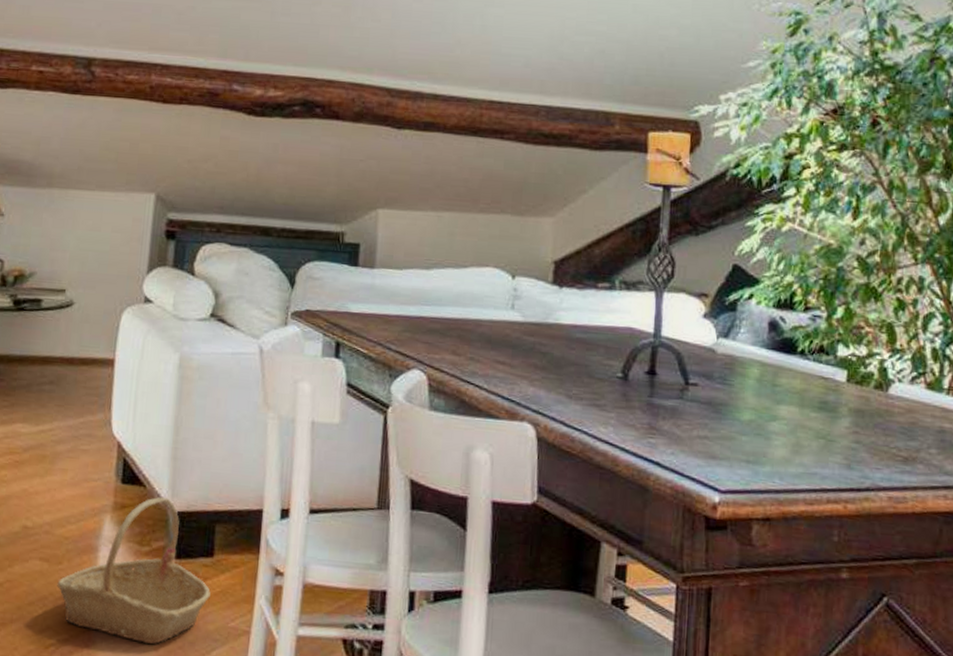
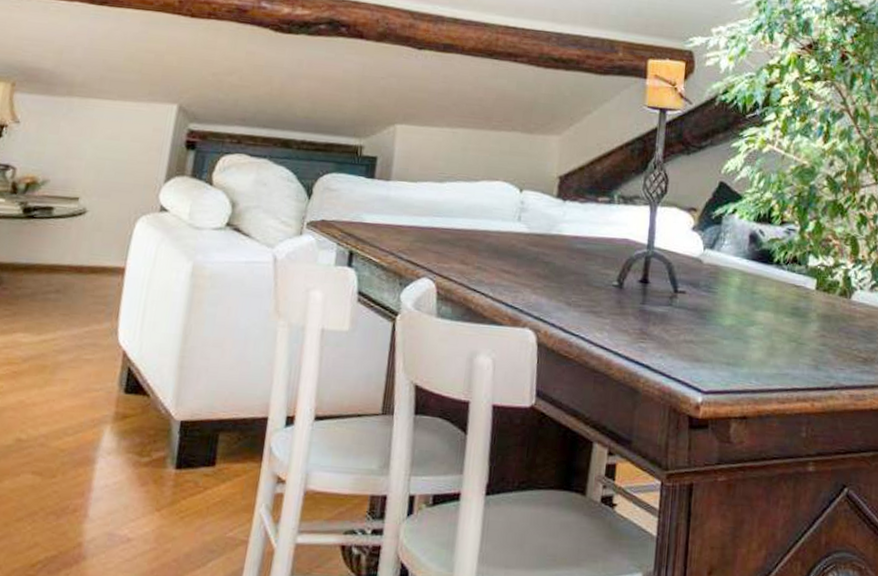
basket: present [57,497,211,645] -> none [49,406,210,559]

